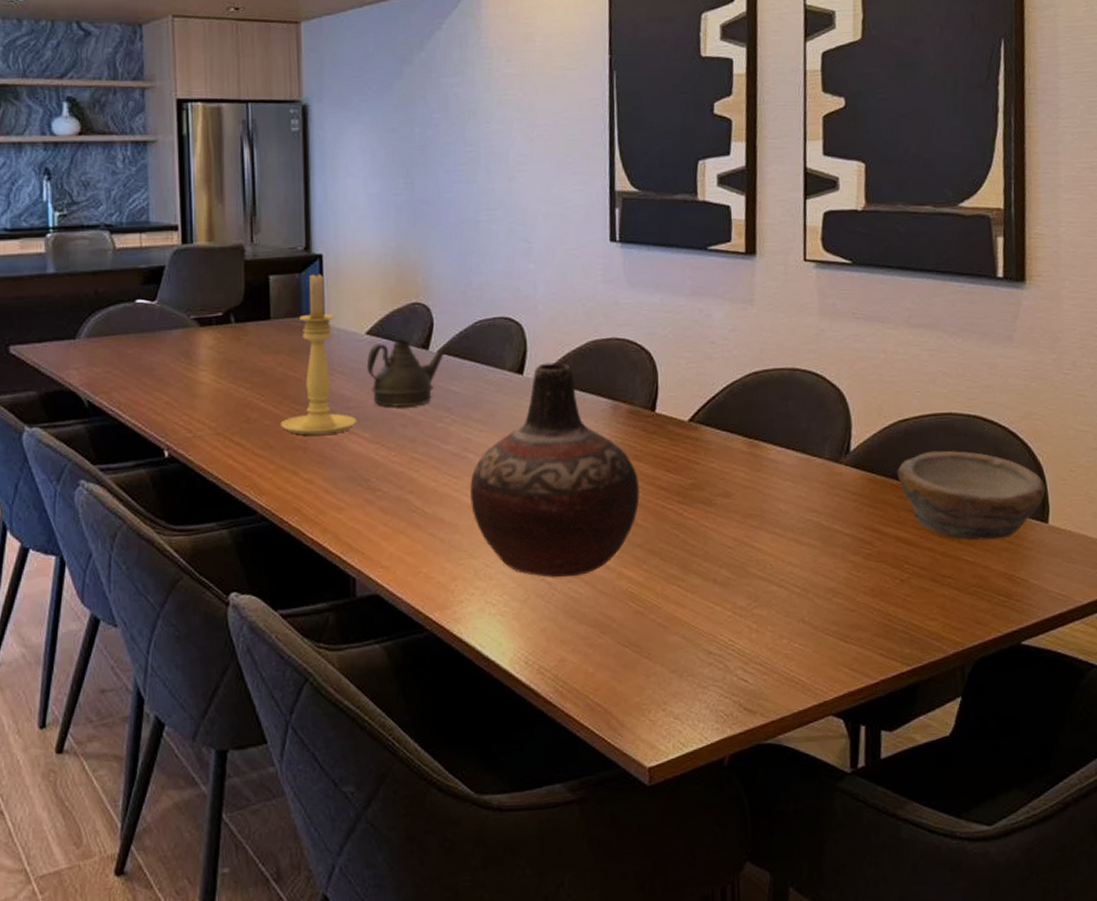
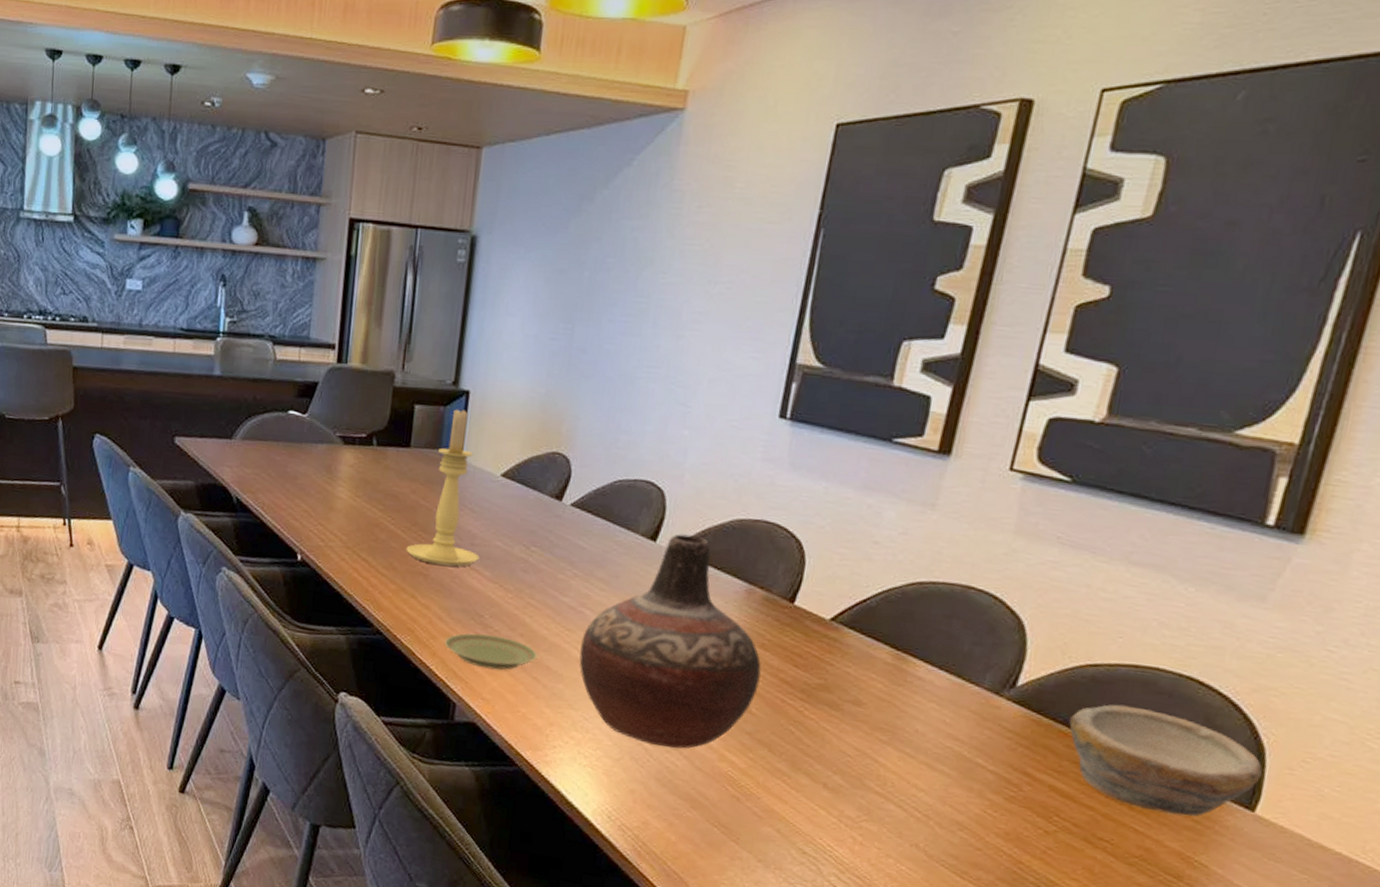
plate: none [334,497,430,535] -> present [444,633,538,670]
teapot: present [366,340,455,408] -> none [496,486,590,555]

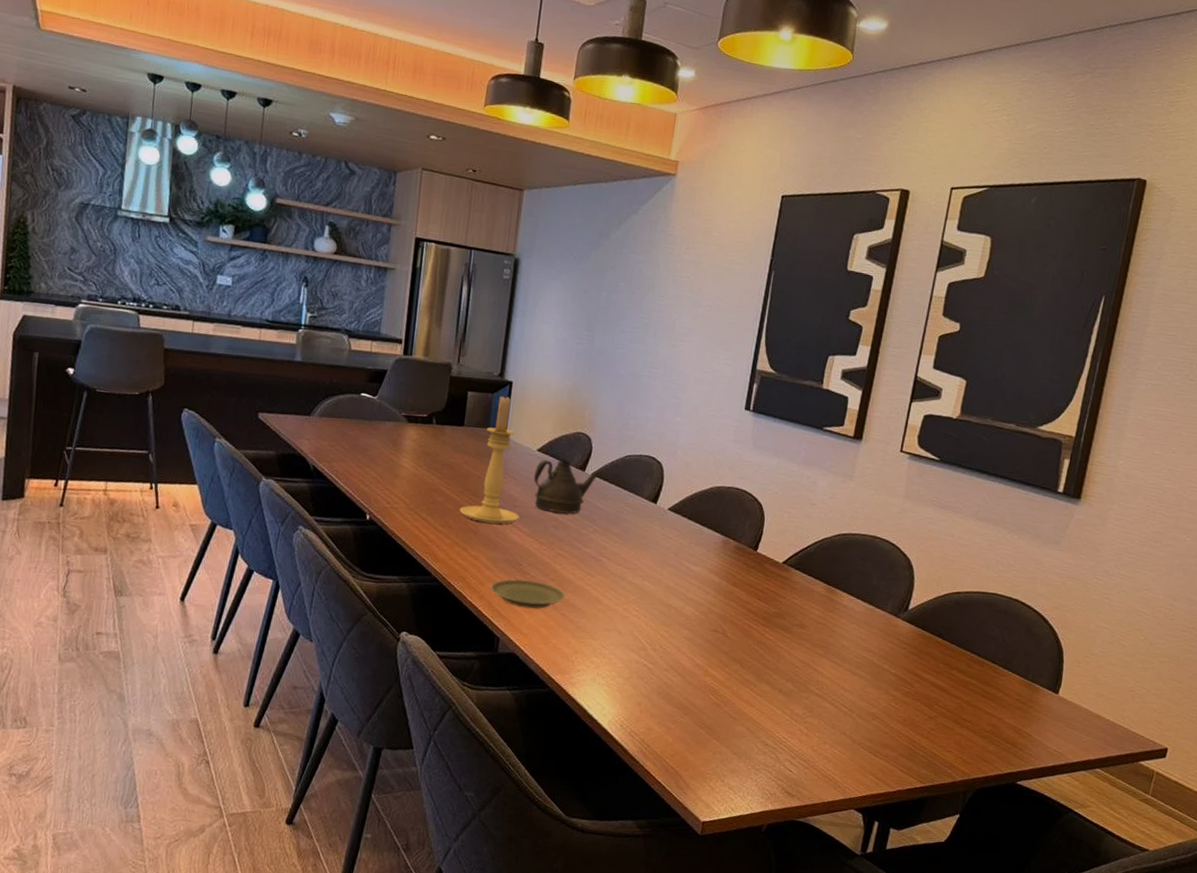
teapot: none [496,486,590,555] -> present [533,459,607,514]
vase: present [579,534,762,749] -> none [598,497,735,668]
bowl: present [1069,704,1263,817] -> none [943,620,1062,700]

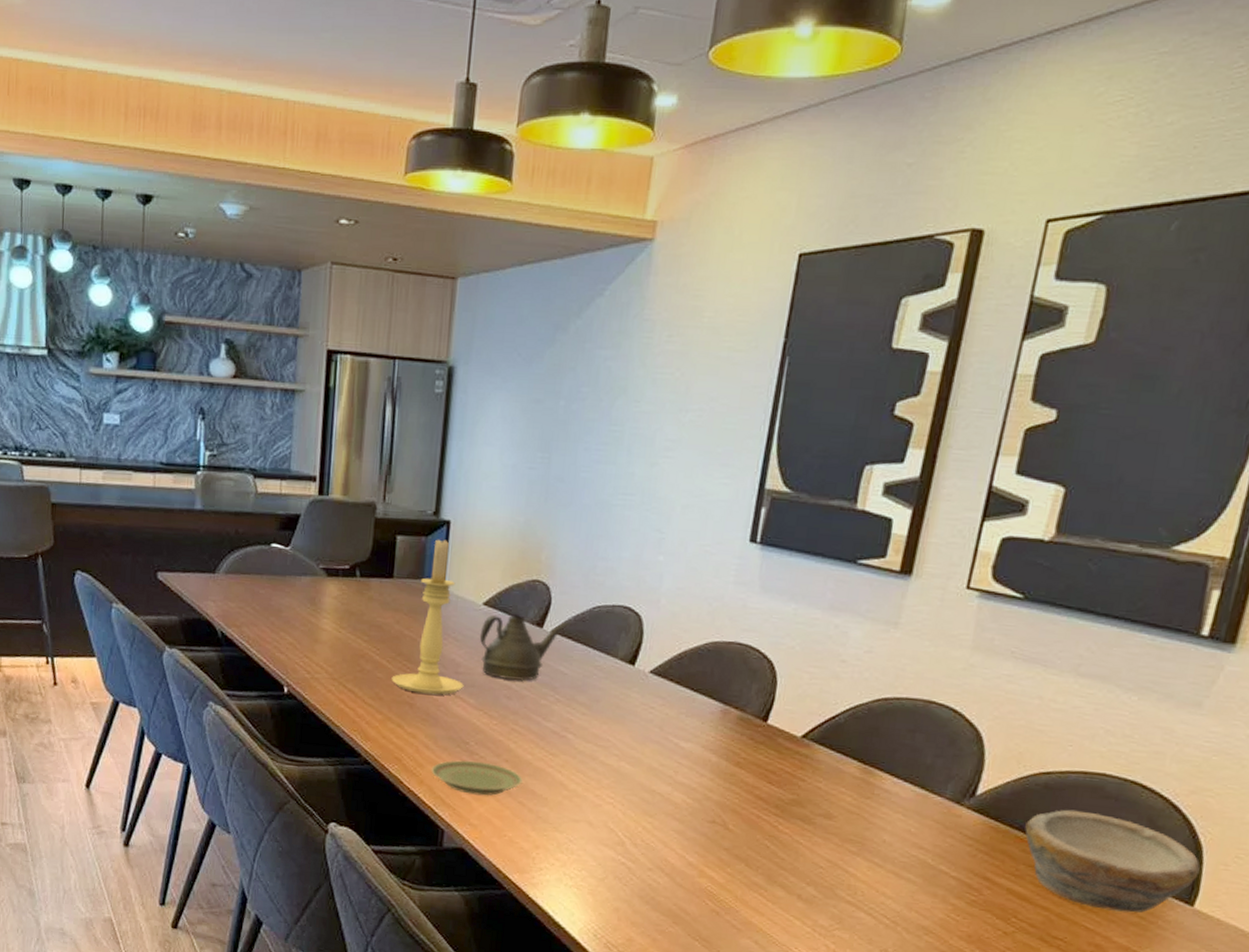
bowl: none [943,620,1062,700] -> present [1025,809,1201,913]

